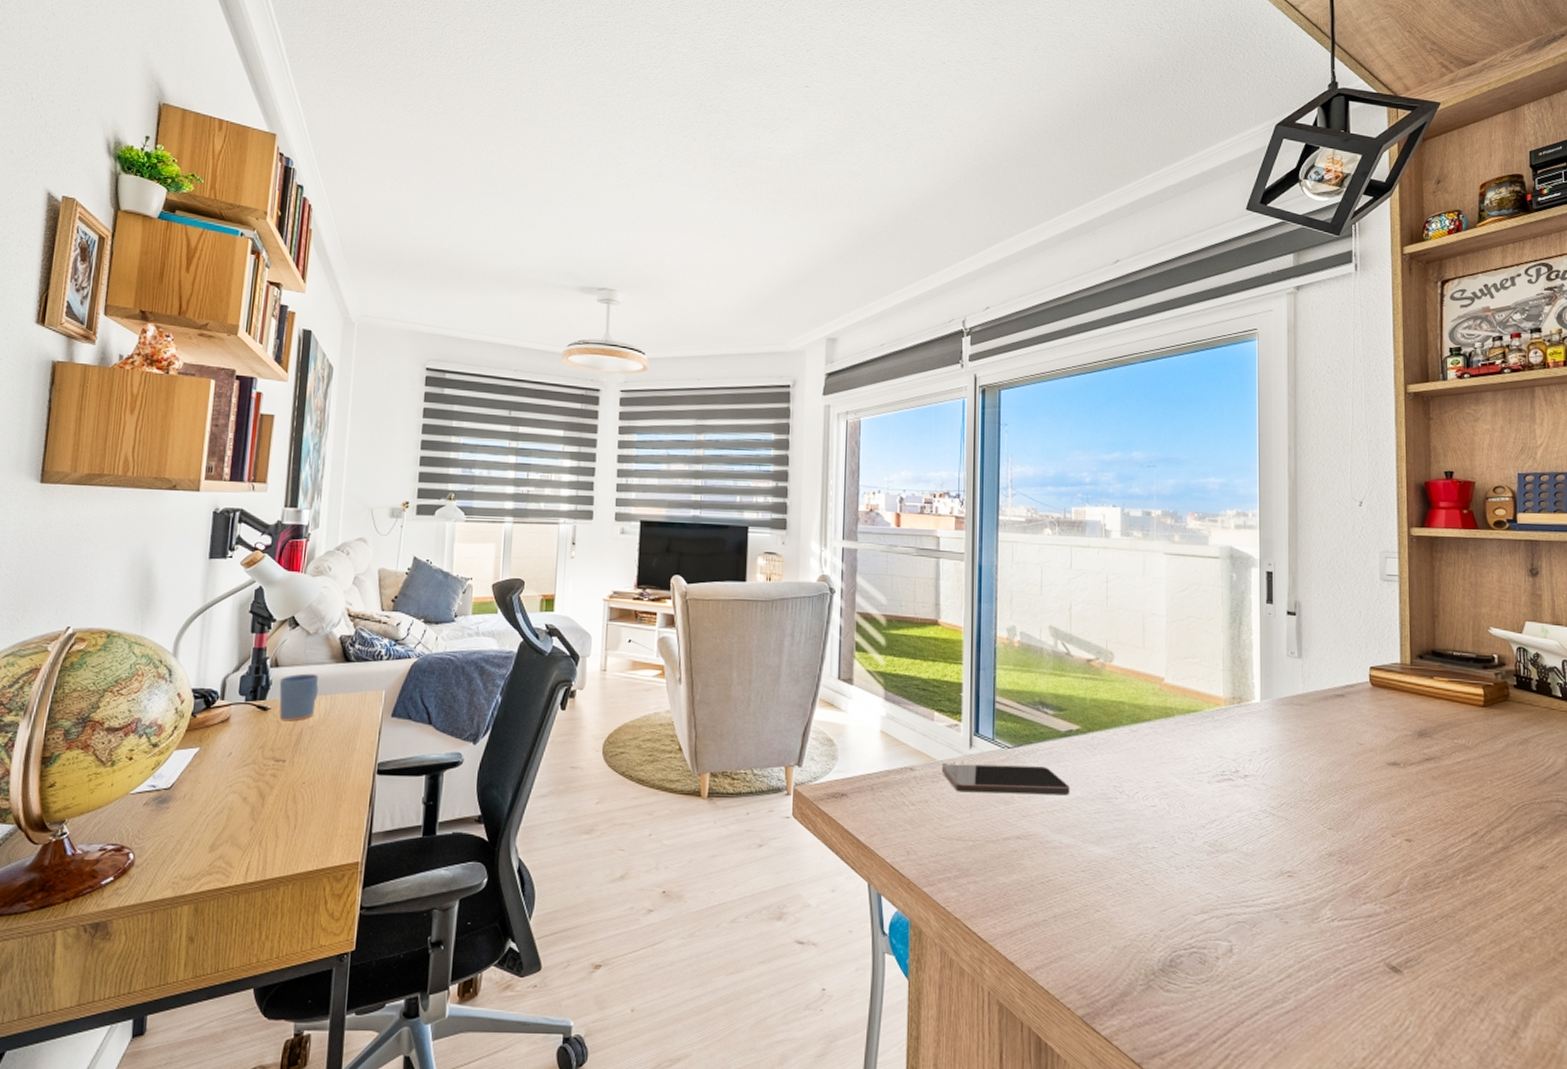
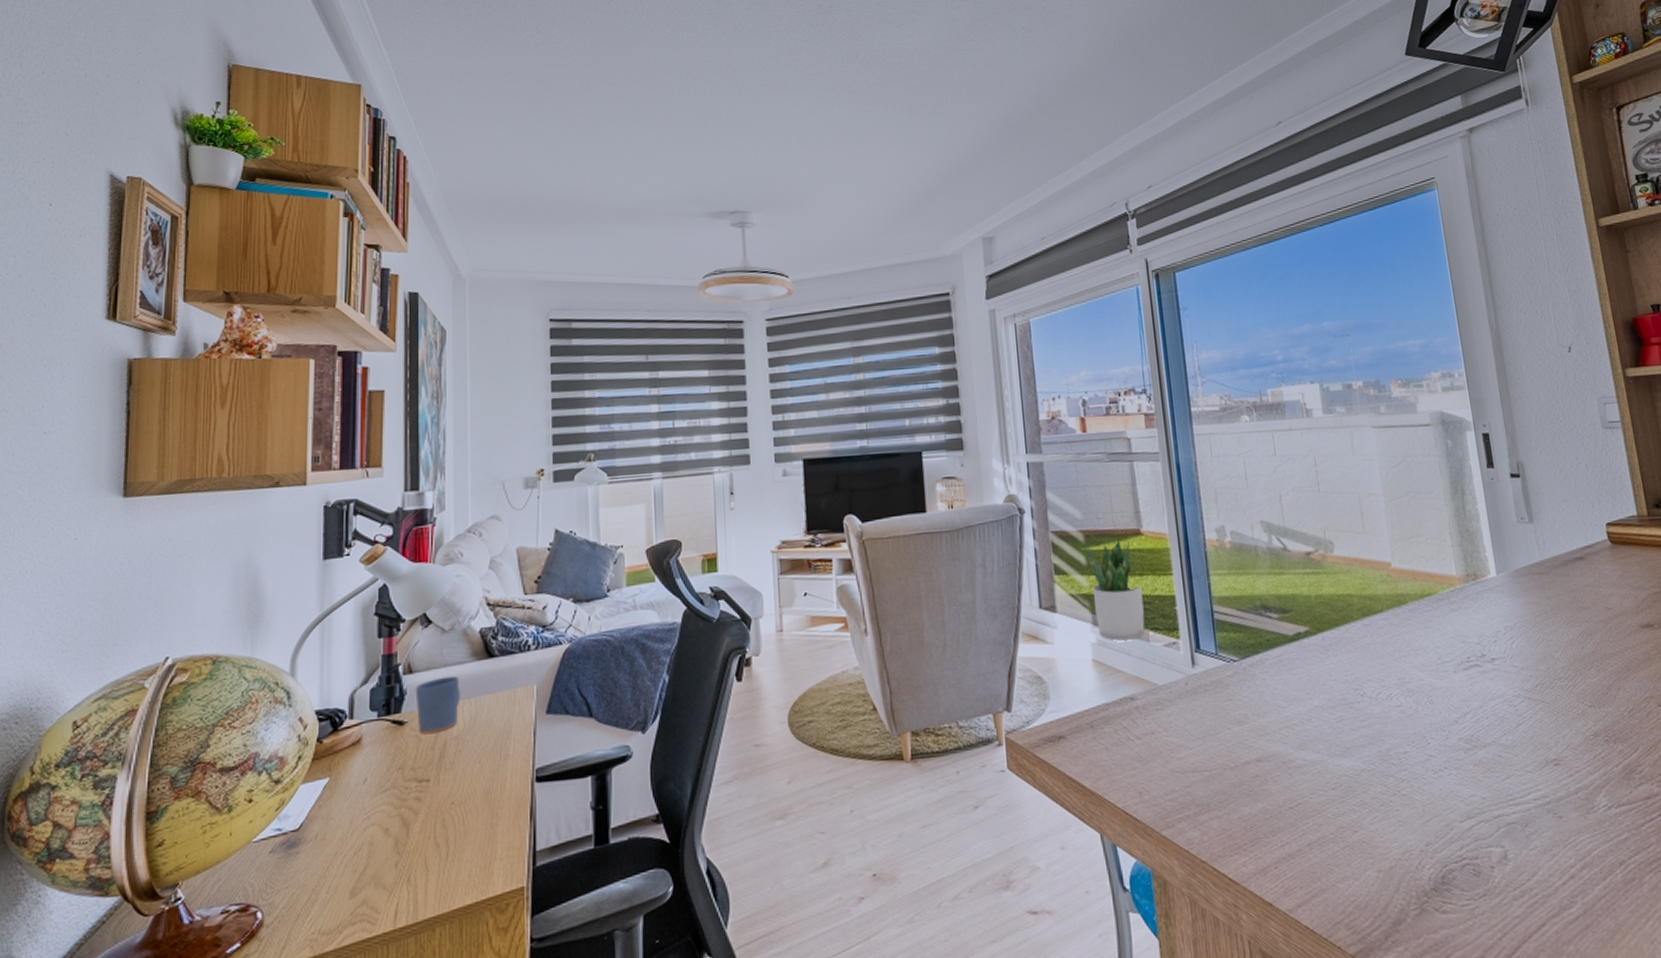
planter: none [886,625,933,717] -> present [1085,538,1145,641]
phone: present [941,763,1070,796] -> none [1164,677,1307,718]

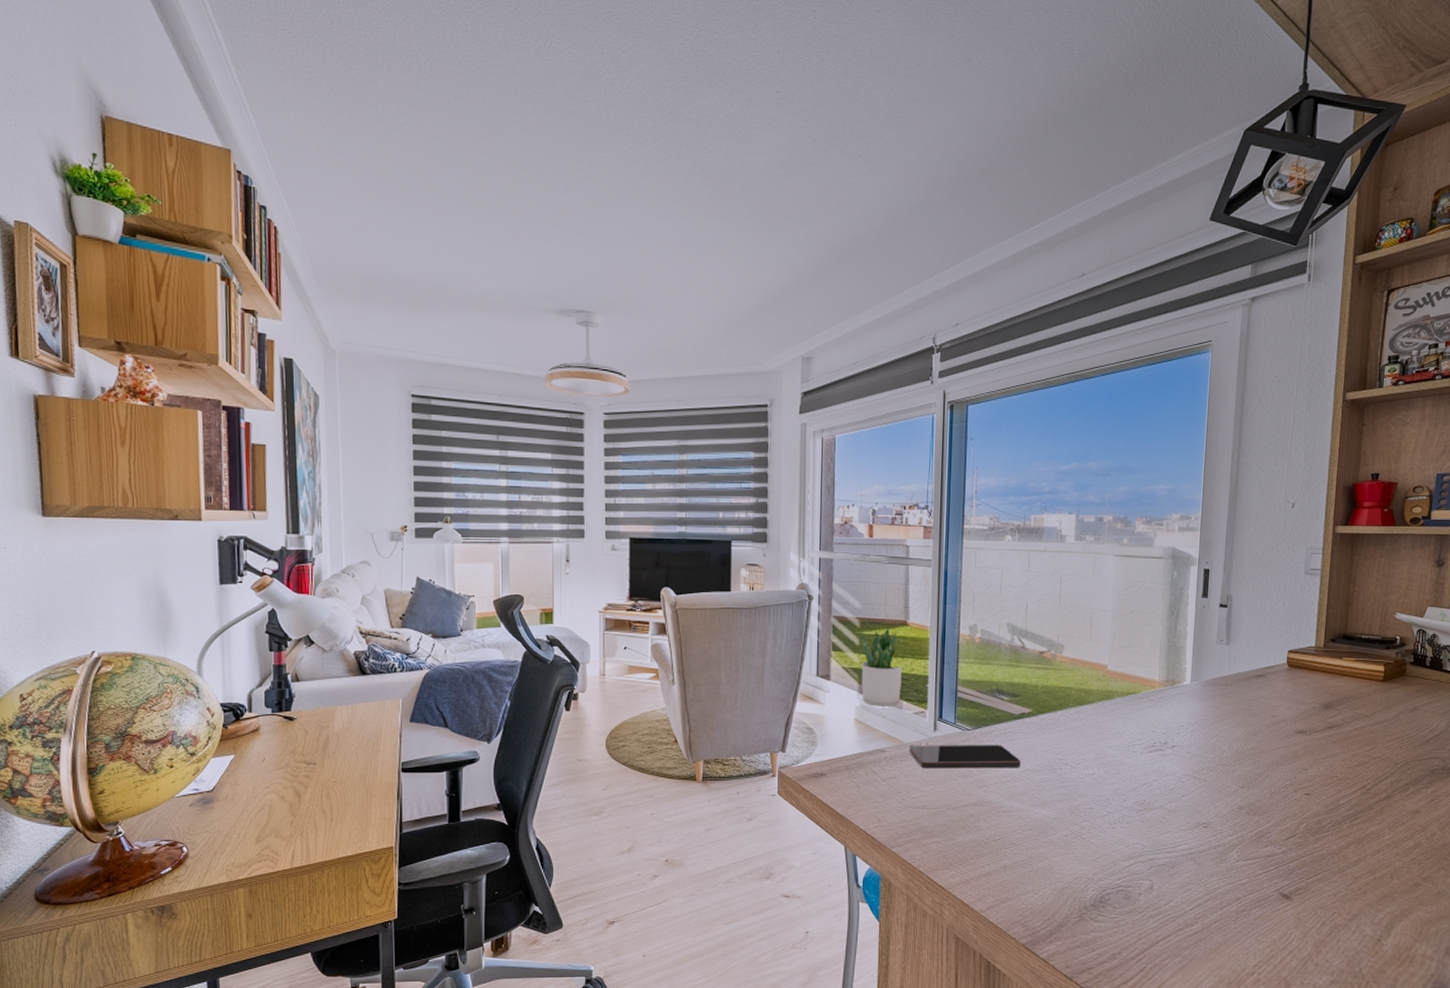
mug: present [415,675,460,735] -> none [302,686,339,729]
phone: none [1164,677,1307,718] -> present [909,745,1021,769]

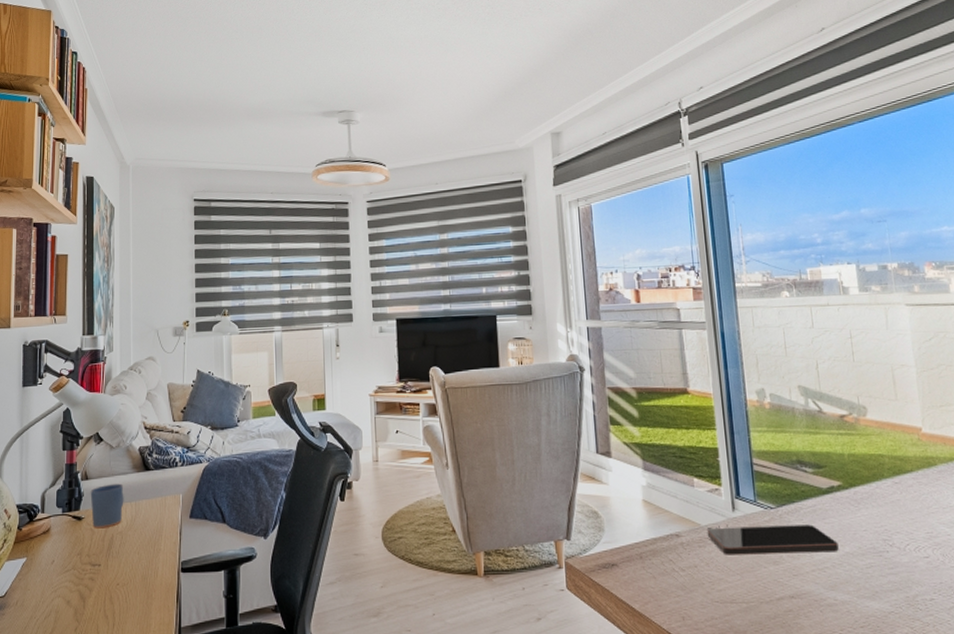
mug: none [302,686,339,729] -> present [90,483,124,529]
planter: present [860,626,902,707] -> none [638,395,690,485]

